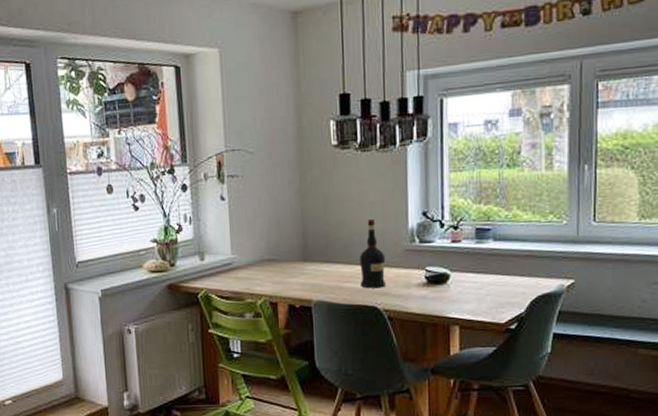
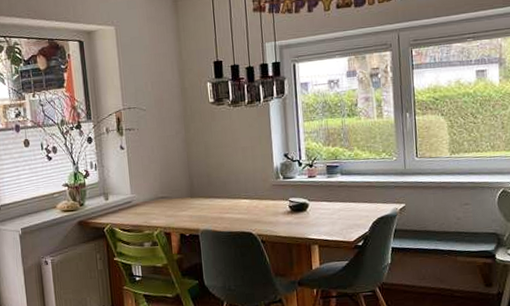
liquor: present [360,219,387,289] -> none [236,161,259,218]

